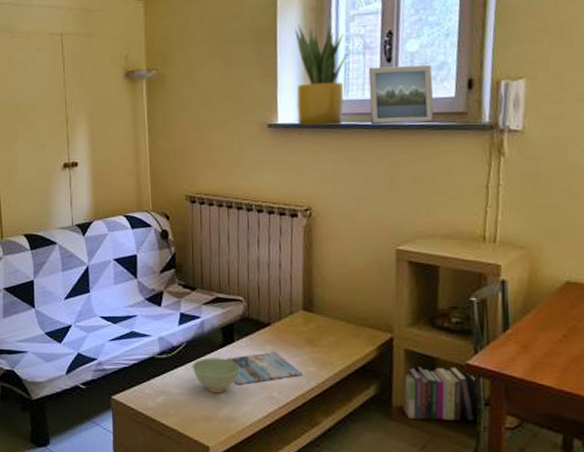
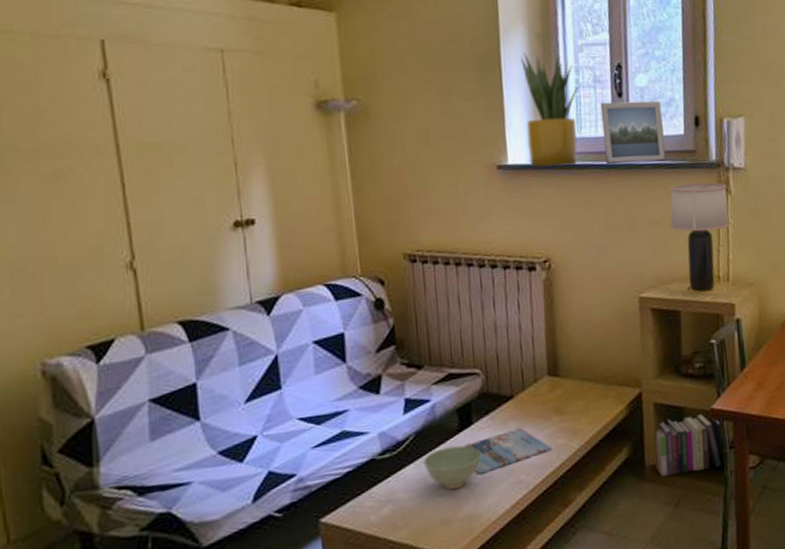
table lamp: none [433,143,501,251] -> present [670,182,730,293]

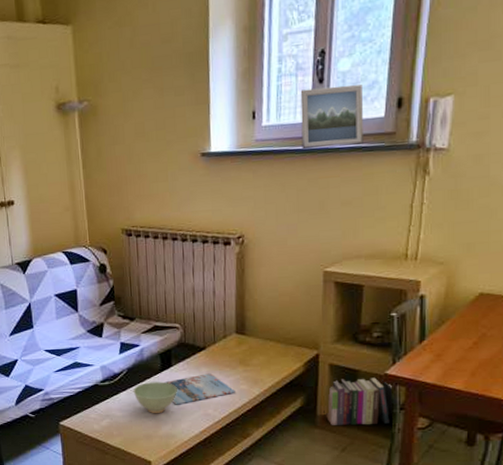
planter: present [520,49,582,168] -> none [227,40,284,155]
table lamp: present [670,182,730,293] -> none [360,164,425,270]

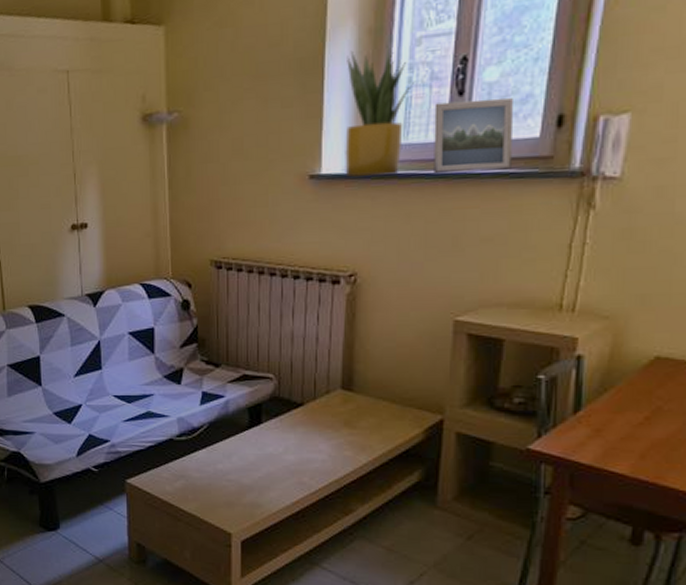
bowl: present [133,381,177,414] -> none [214,440,267,478]
magazine: present [164,373,235,405] -> none [252,434,337,469]
planter: none [227,40,284,155] -> present [345,45,416,178]
books: present [323,377,394,426] -> none [446,451,536,511]

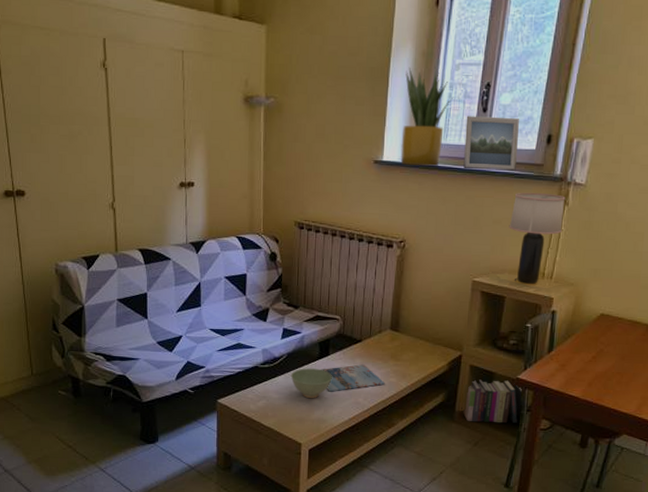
bowl: none [214,440,267,478] -> present [290,368,332,399]
magazine: none [252,434,337,469] -> present [321,364,385,392]
books: none [446,451,536,511] -> present [461,379,522,424]
table lamp: none [504,194,590,322] -> present [509,192,566,285]

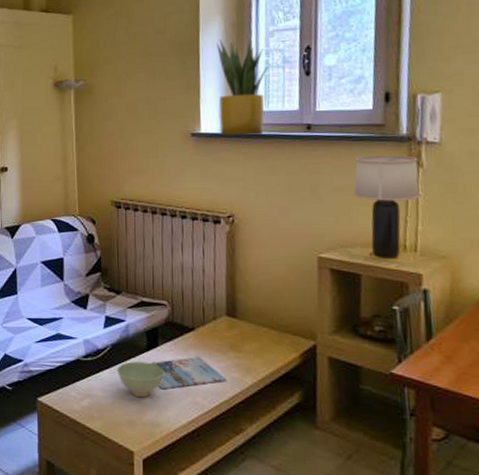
books: present [461,379,522,424] -> none [324,375,404,432]
picture frame: present [463,116,519,171] -> none [288,78,353,136]

